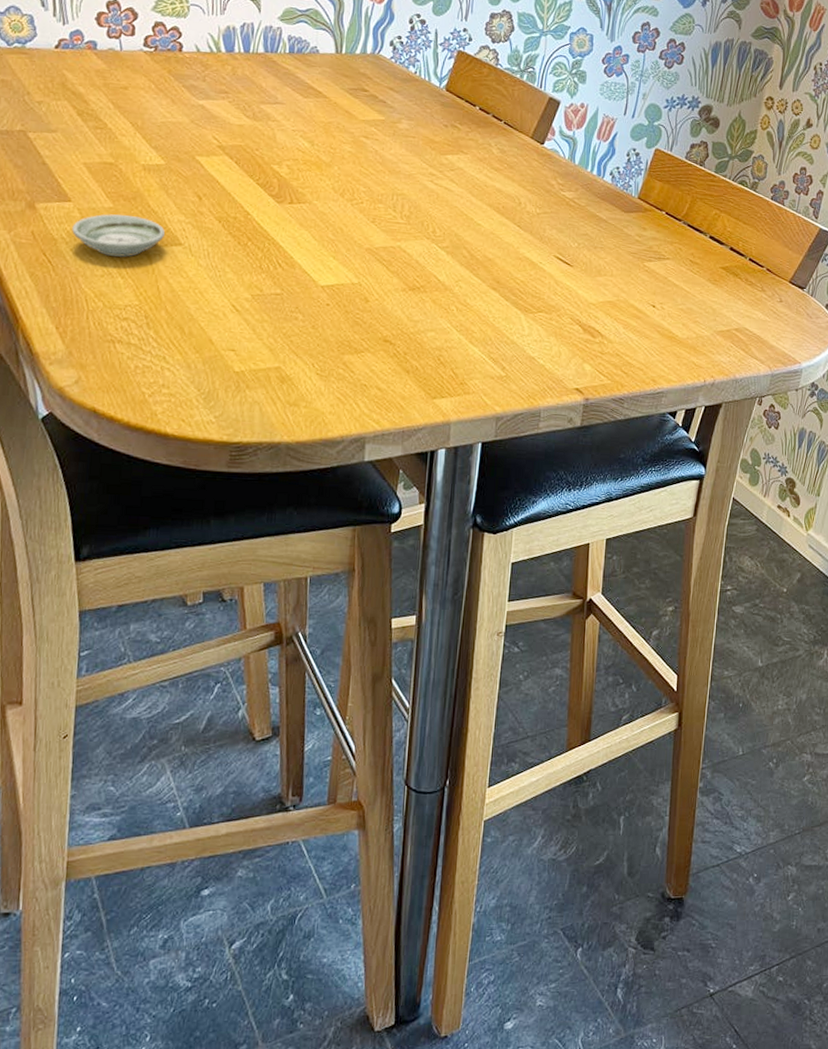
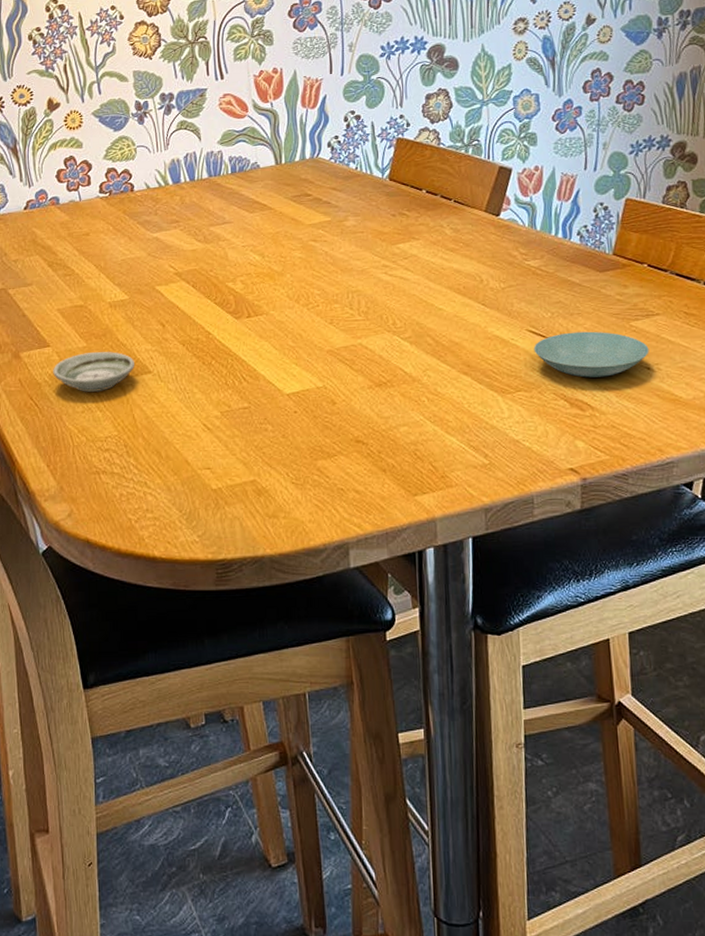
saucer: none [558,263,657,309] -> present [533,331,649,378]

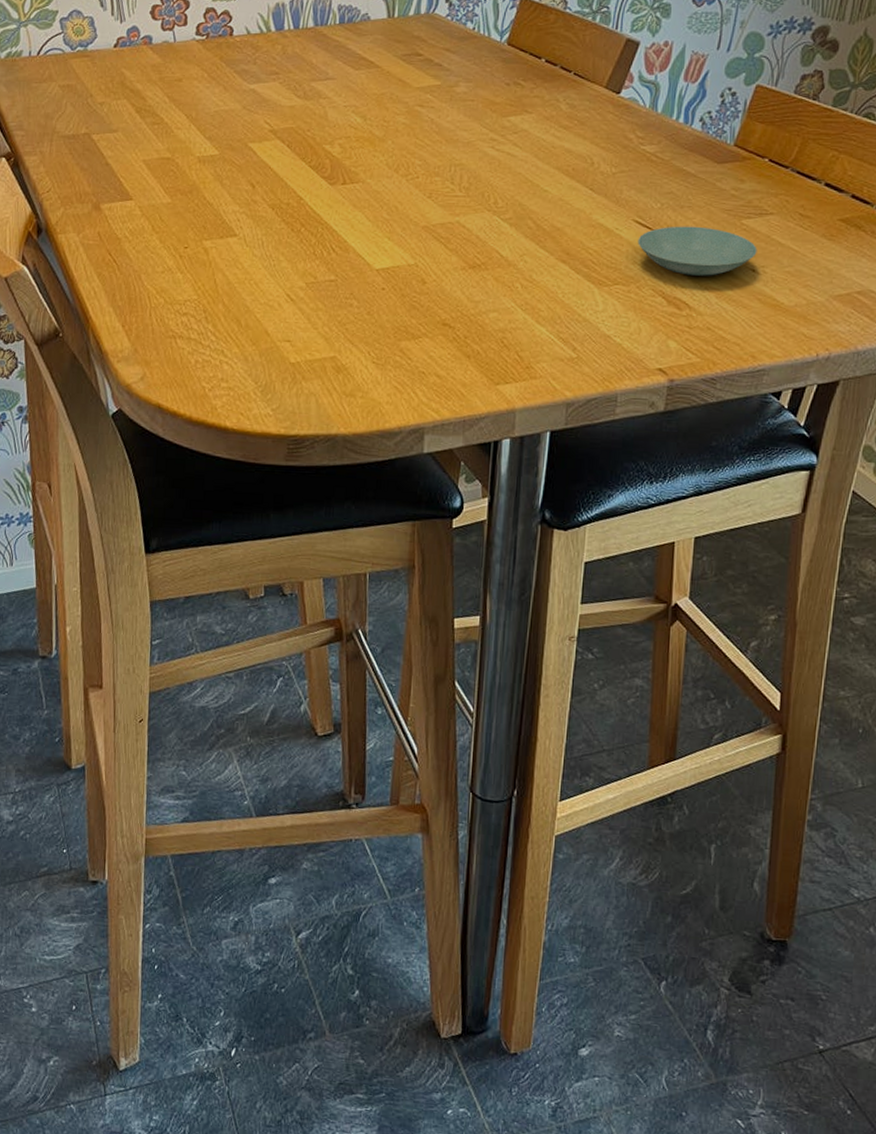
saucer: present [53,352,134,392] -> none [134,209,220,252]

